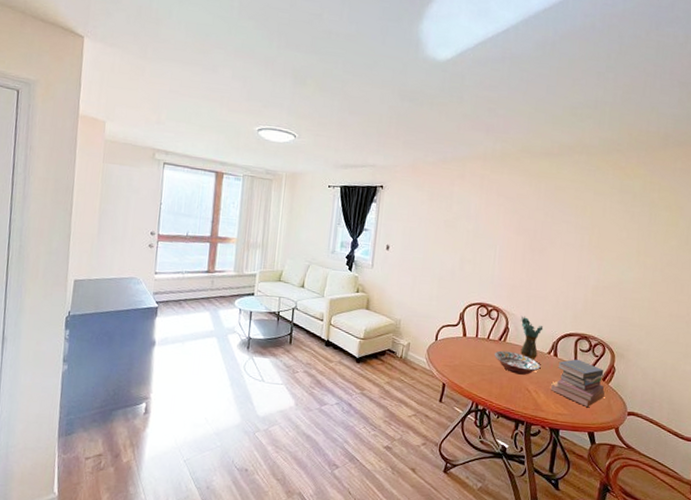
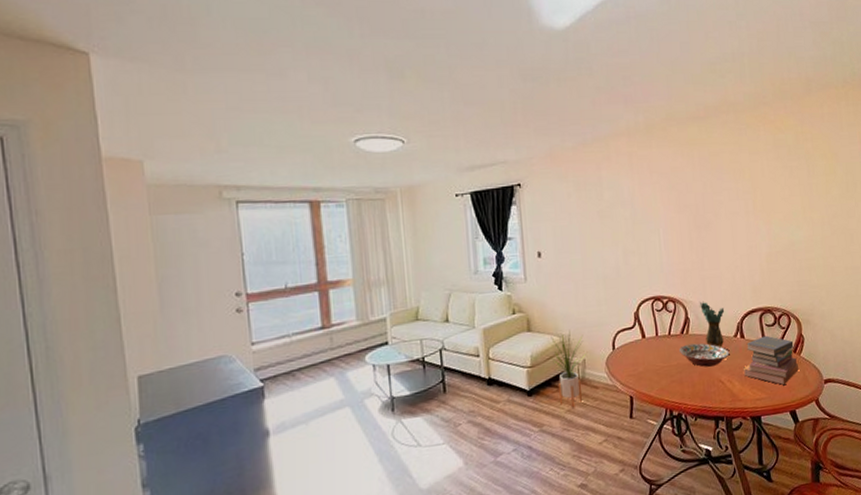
house plant: none [380,316,412,381] -> present [549,330,586,408]

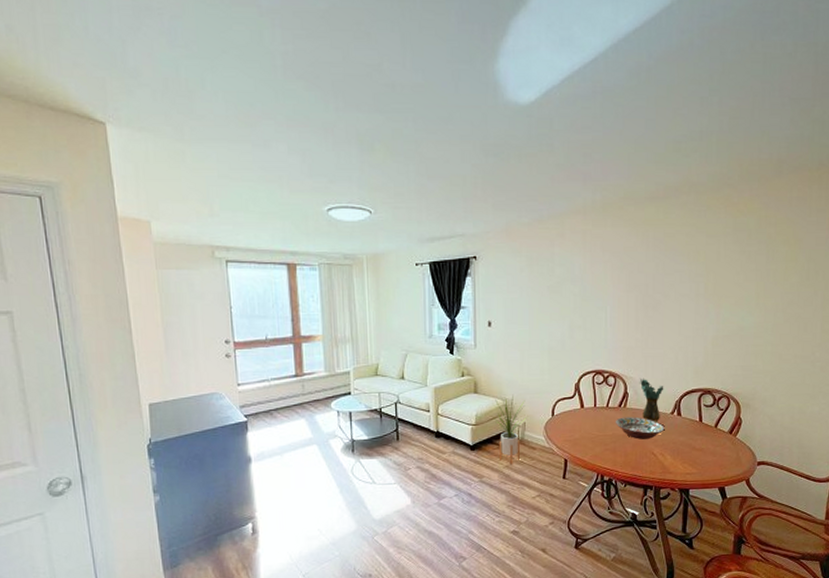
books: present [743,335,799,386] -> none [676,415,732,464]

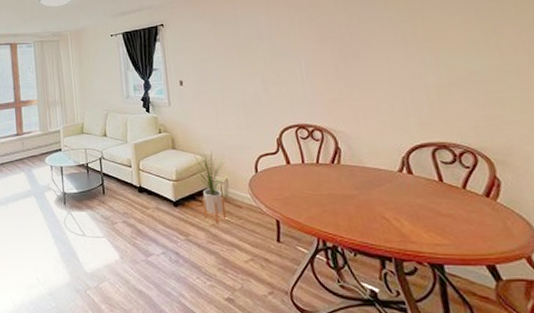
decorative bowl: present [615,417,665,439] -> none [329,174,395,201]
vase: present [639,378,664,423] -> none [351,131,386,183]

